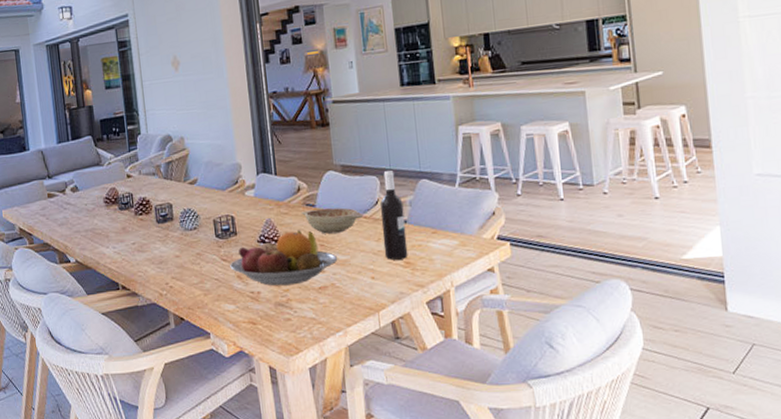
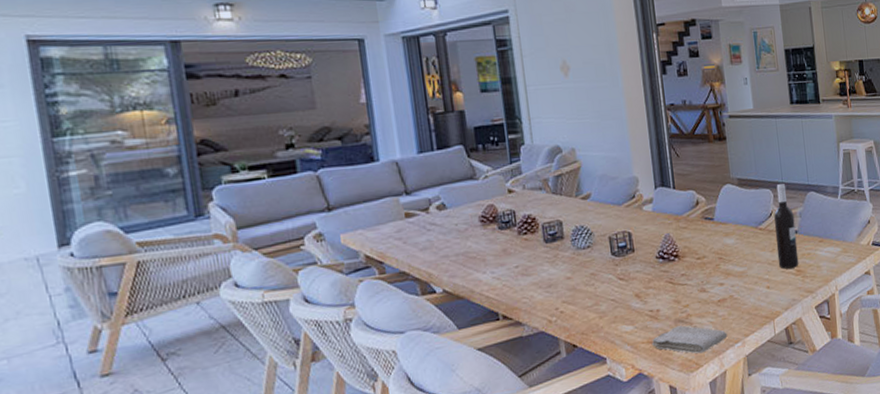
fruit bowl: present [230,230,338,286] -> none [627,244,736,303]
washcloth: none [252,309,329,339] -> present [651,325,728,354]
decorative bowl: present [301,207,364,234] -> none [700,220,759,247]

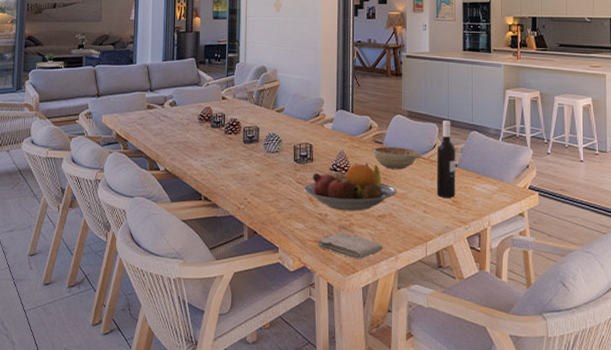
fruit bowl: none [627,244,736,303] -> present [304,163,397,211]
decorative bowl: none [700,220,759,247] -> present [370,147,423,169]

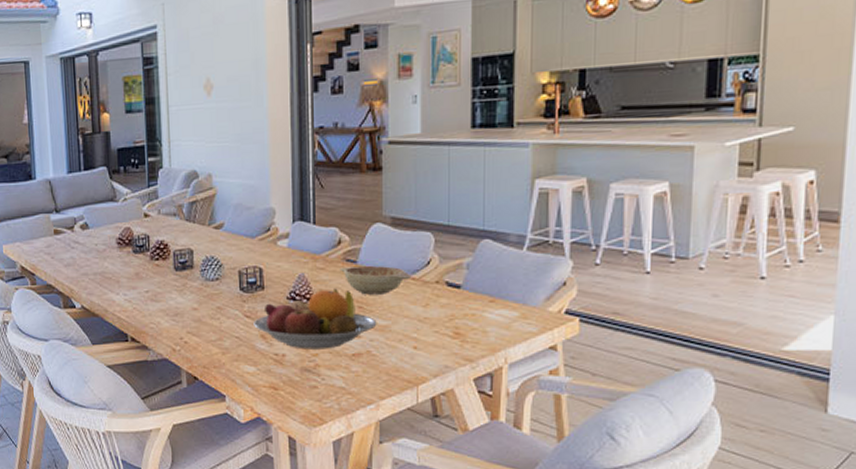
washcloth: present [317,232,383,260] -> none [273,375,359,409]
wine bottle: present [436,121,456,198] -> none [431,227,459,329]

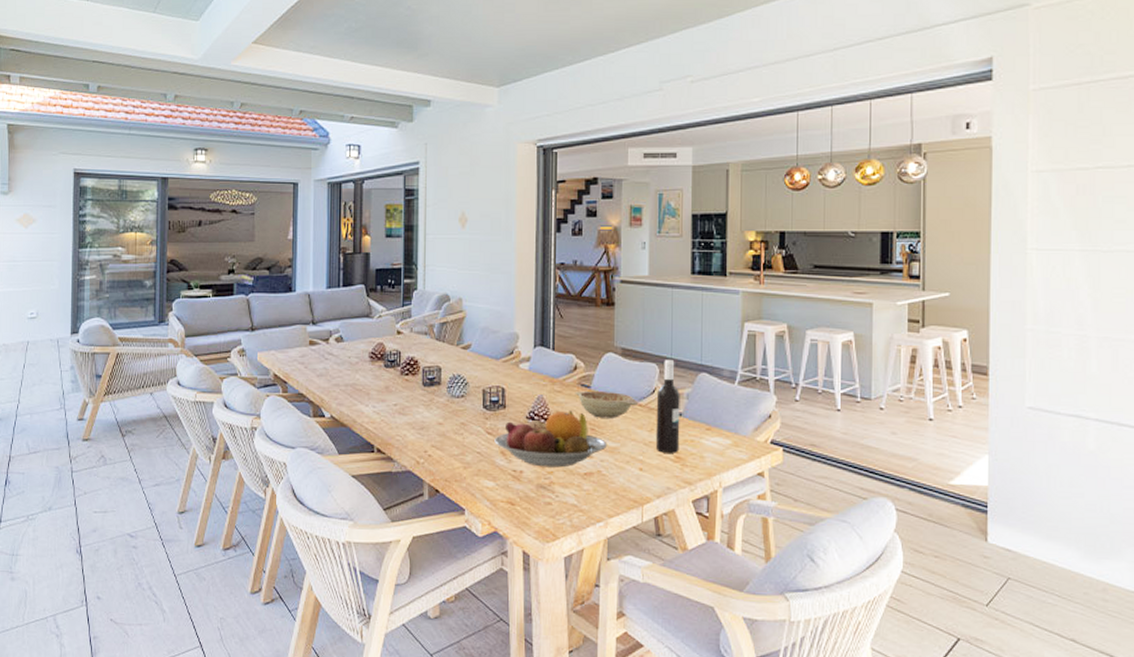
wine bottle: none [431,227,459,329] -> present [655,360,680,453]

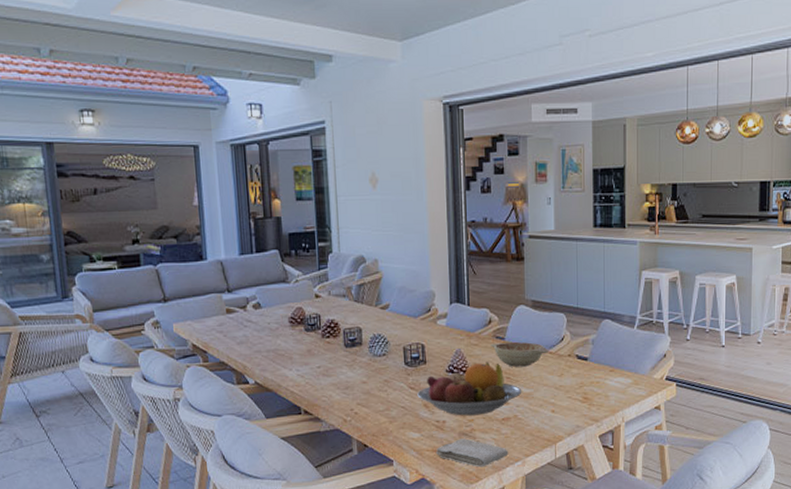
washcloth: none [510,491,590,525] -> present [435,438,509,467]
wine bottle: present [655,360,680,453] -> none [565,309,587,395]

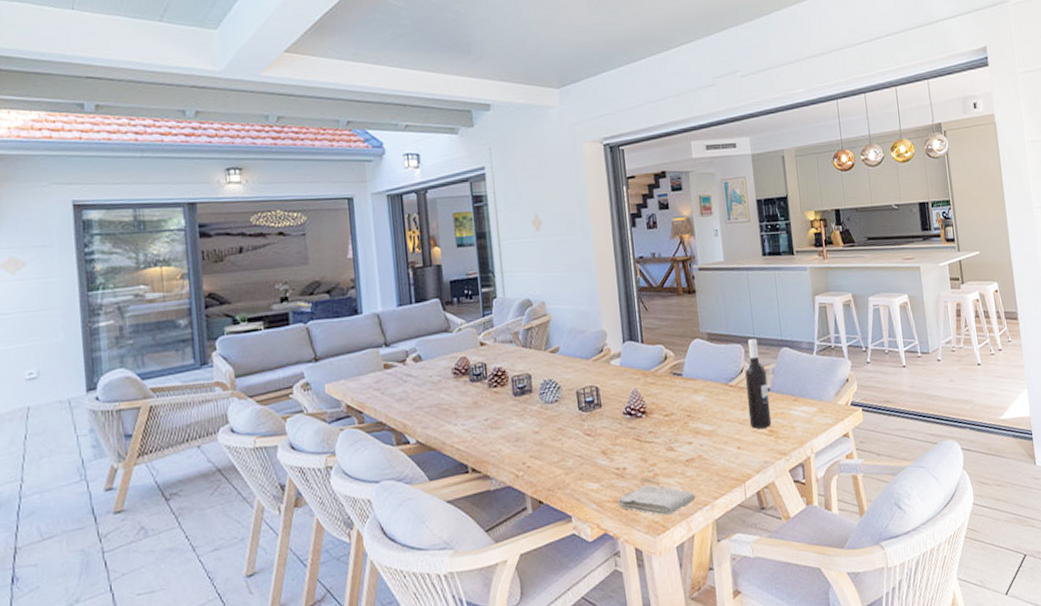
fruit bowl: present [417,362,522,416] -> none [594,400,705,461]
decorative bowl: present [490,342,549,367] -> none [668,376,730,404]
wine bottle: none [565,309,587,395] -> present [745,339,772,429]

